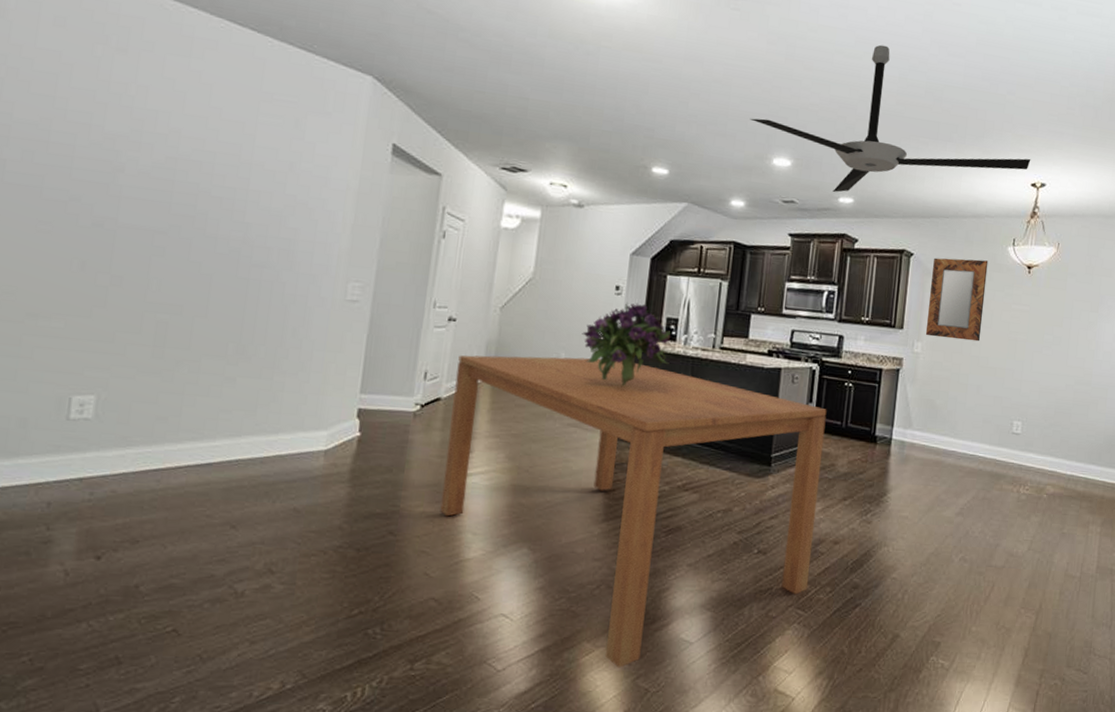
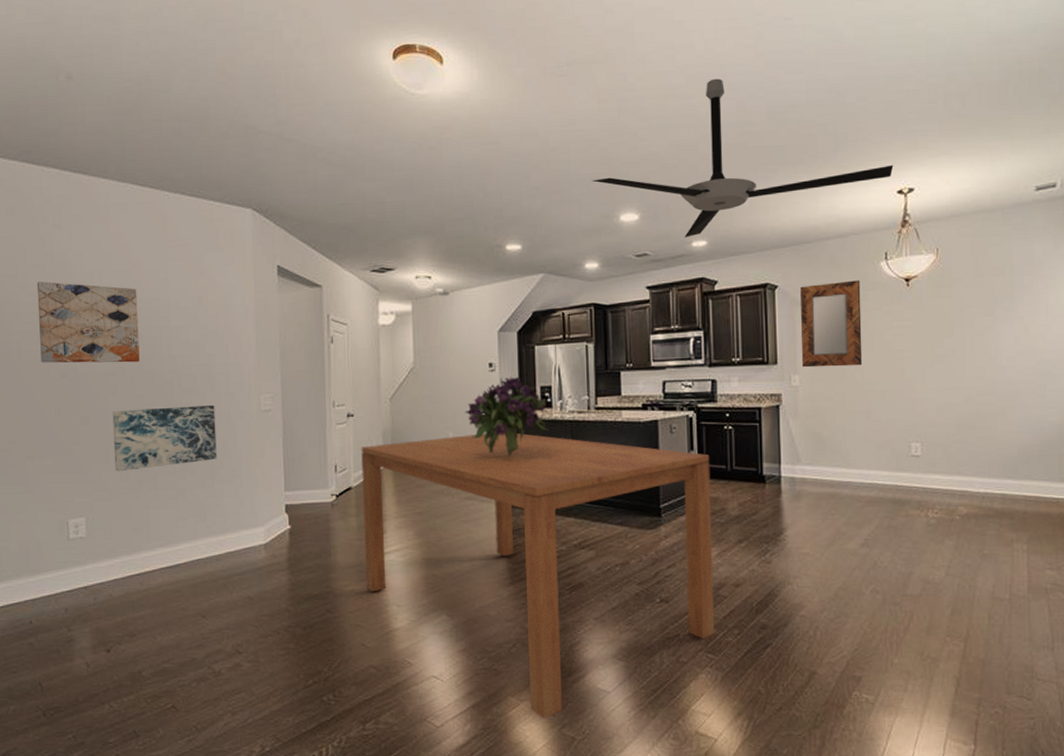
wall art: none [69,109,214,224] -> present [37,281,140,363]
wall art: none [146,275,290,348] -> present [112,405,217,472]

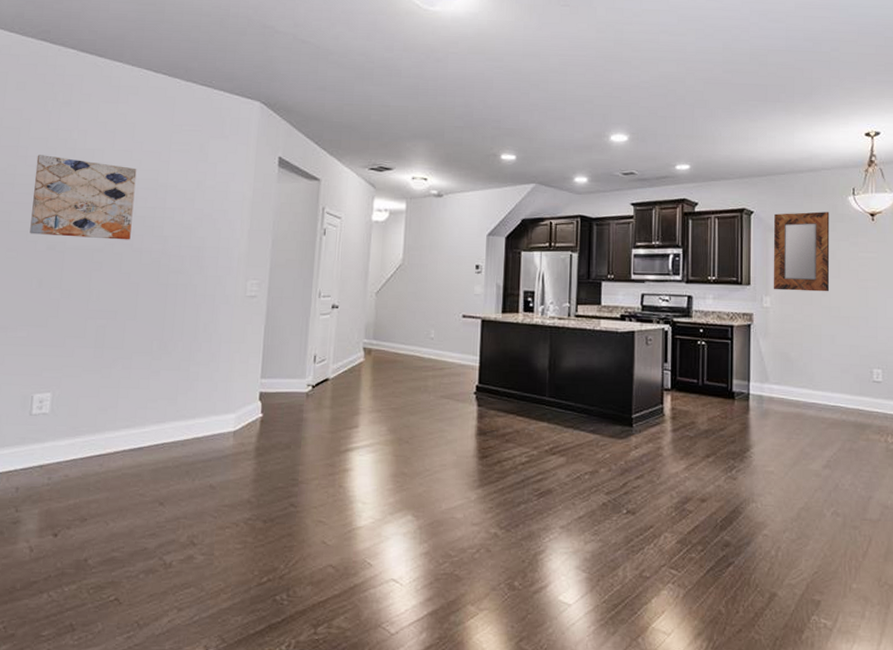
wall art: present [112,405,217,472] -> none [89,286,200,349]
dining table: present [361,433,715,719] -> none [333,333,683,631]
bouquet: present [465,376,549,457] -> none [448,279,529,358]
ceiling fan: present [591,78,894,237] -> none [586,20,862,160]

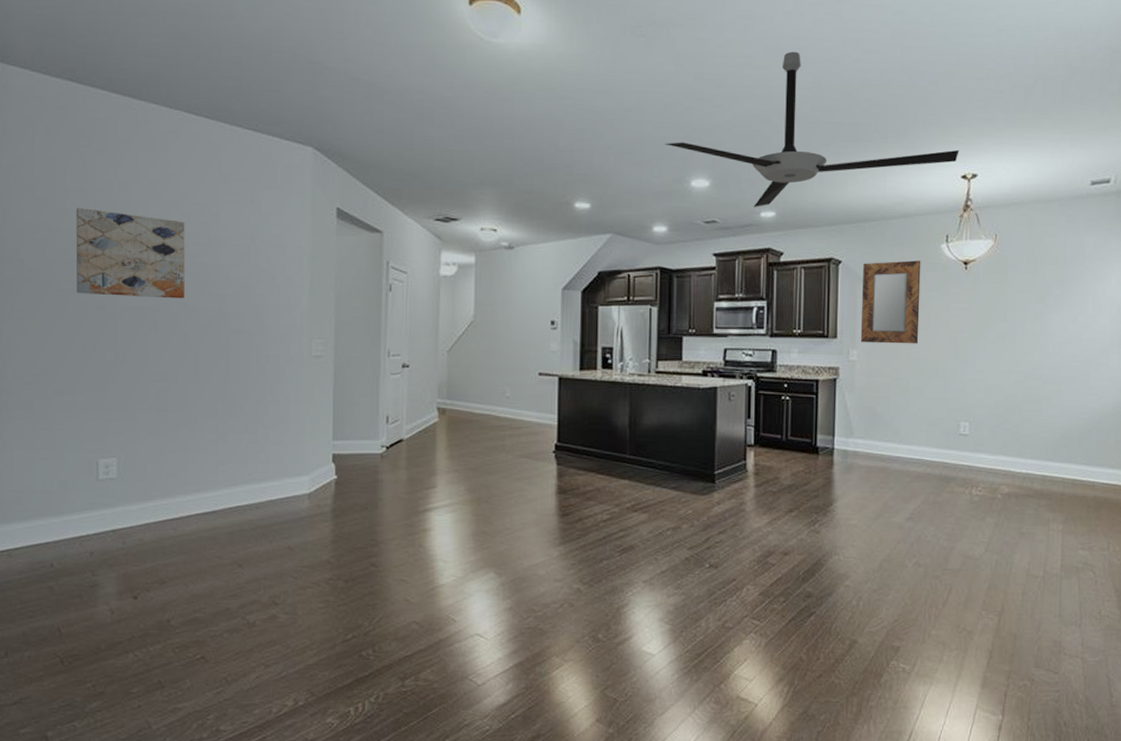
ceiling fan: none [586,20,862,160] -> present [664,51,959,207]

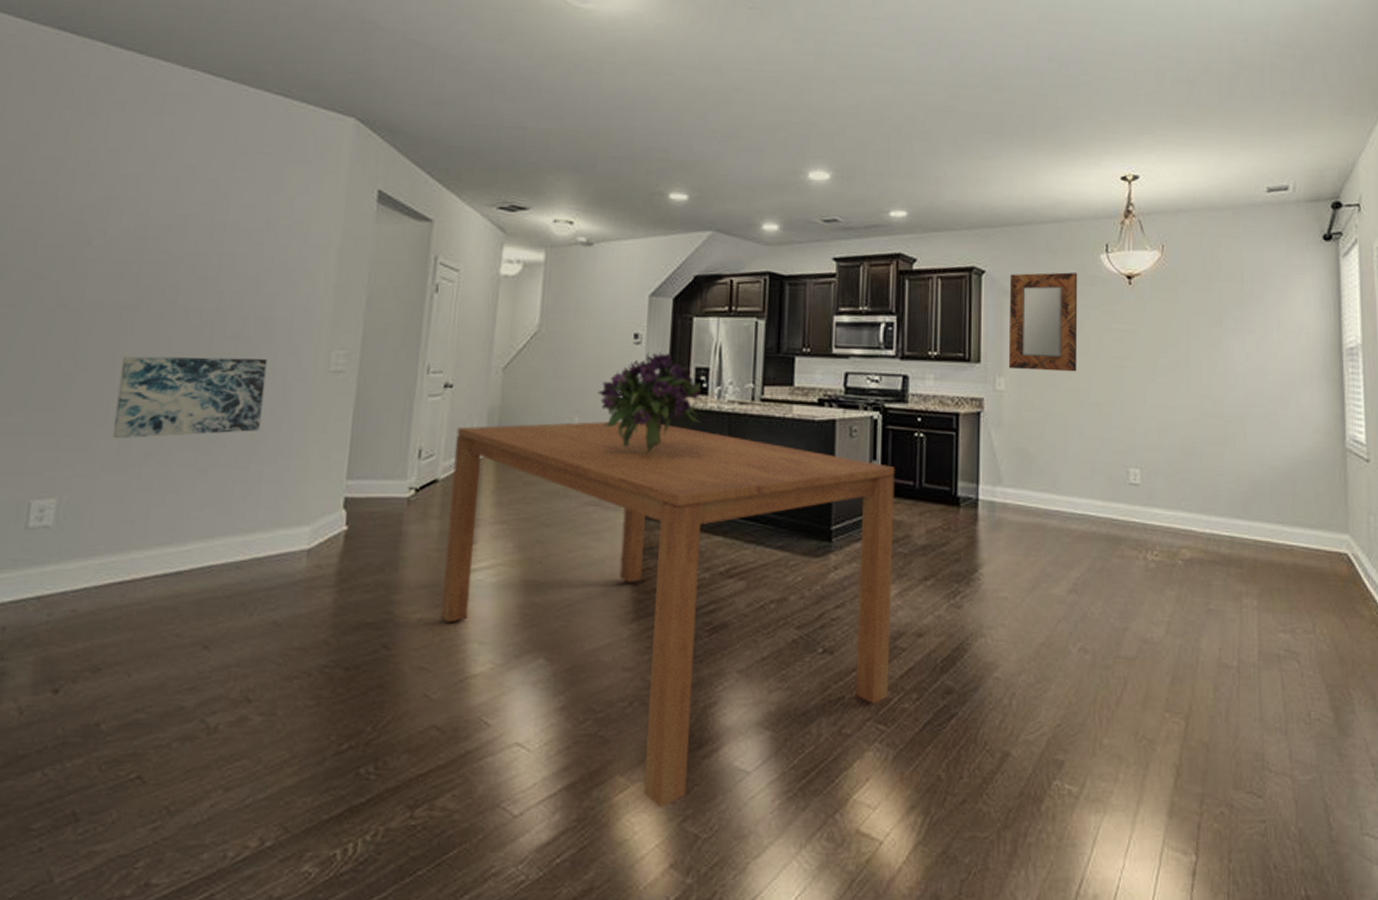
wall art: present [75,208,185,299] -> none [34,180,186,295]
wall art: none [152,347,263,412] -> present [112,356,268,439]
dining table: none [413,391,766,680] -> present [440,421,895,808]
bouquet: none [524,335,608,416] -> present [597,352,702,453]
ceiling fan: present [664,51,959,207] -> none [778,32,1118,205]

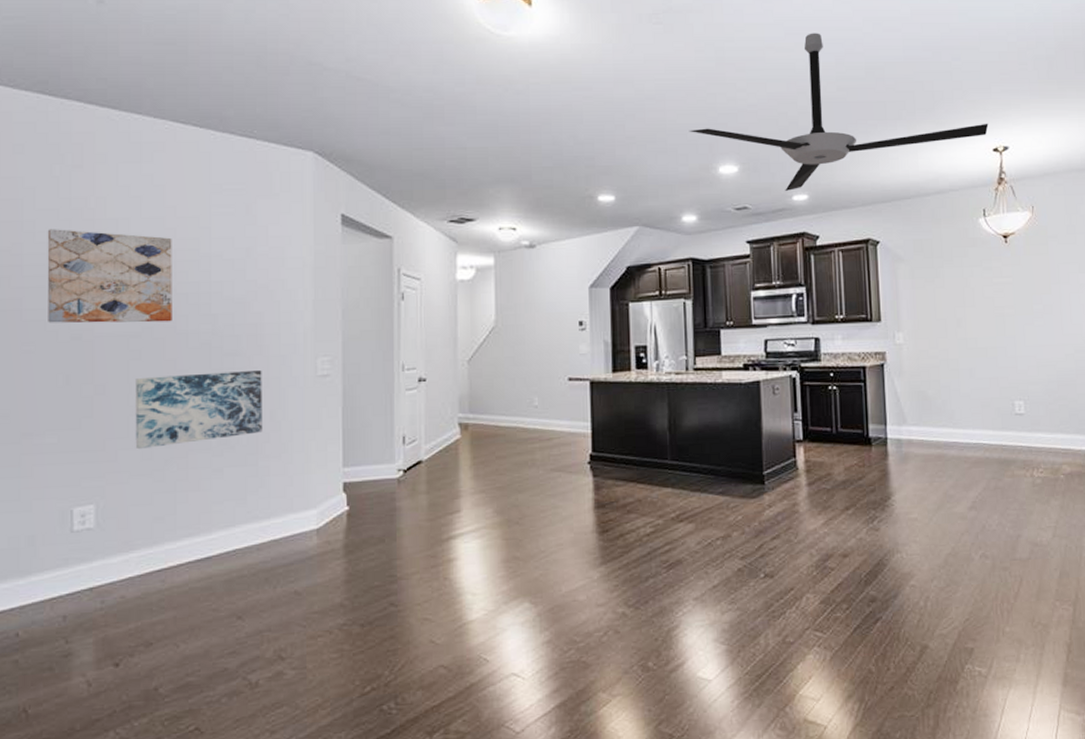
wall art: none [34,180,186,295] -> present [47,229,172,323]
dining table: present [440,421,895,808] -> none [434,397,822,716]
bouquet: present [597,352,702,453] -> none [552,335,644,423]
ceiling fan: none [778,32,1118,205] -> present [689,33,989,191]
home mirror: present [1008,272,1078,372] -> none [902,236,965,325]

